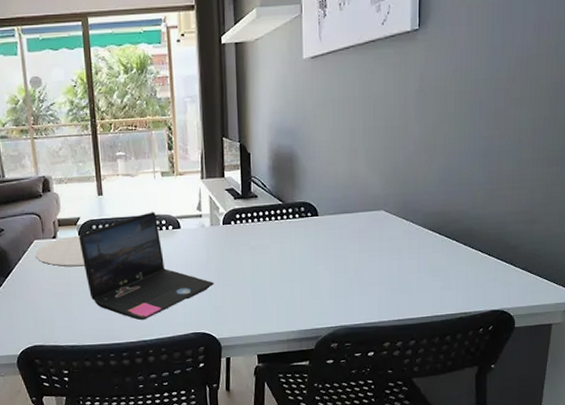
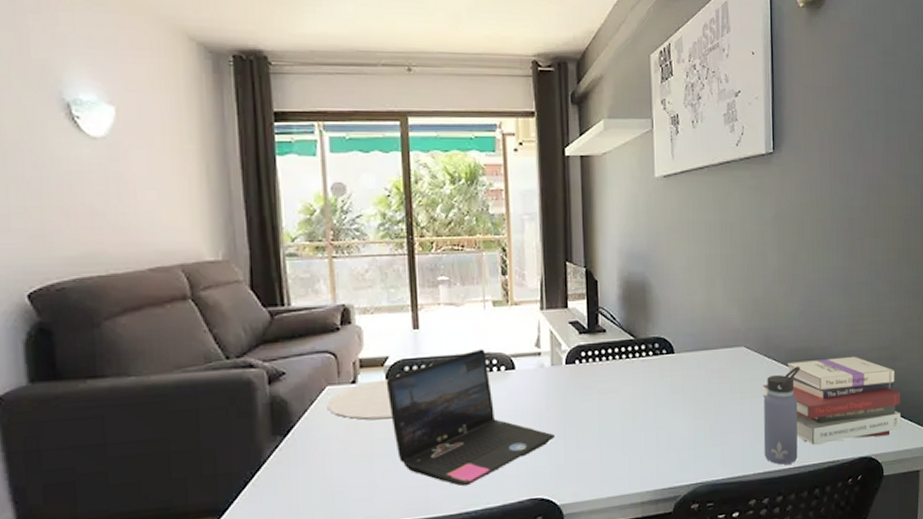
water bottle: none [399,227,437,314] -> present [763,366,800,465]
books: none [400,219,537,299] -> present [763,356,901,446]

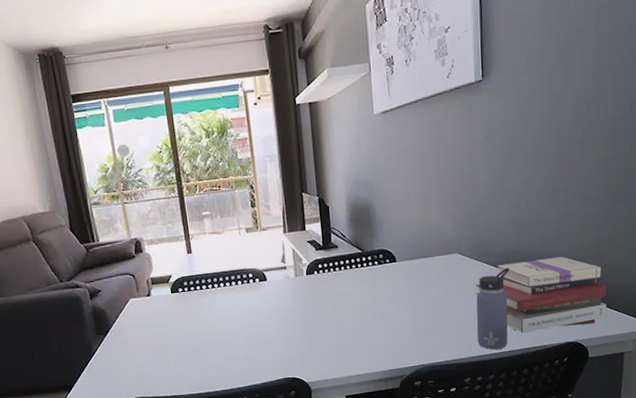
placemat: present [327,379,392,420] -> none [131,292,178,322]
laptop: present [386,349,555,487] -> none [171,266,301,369]

